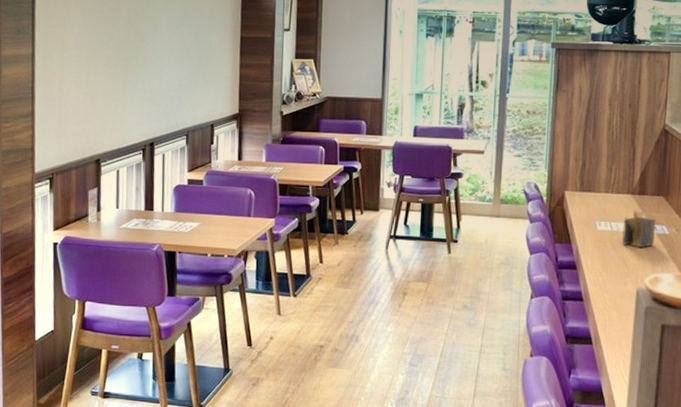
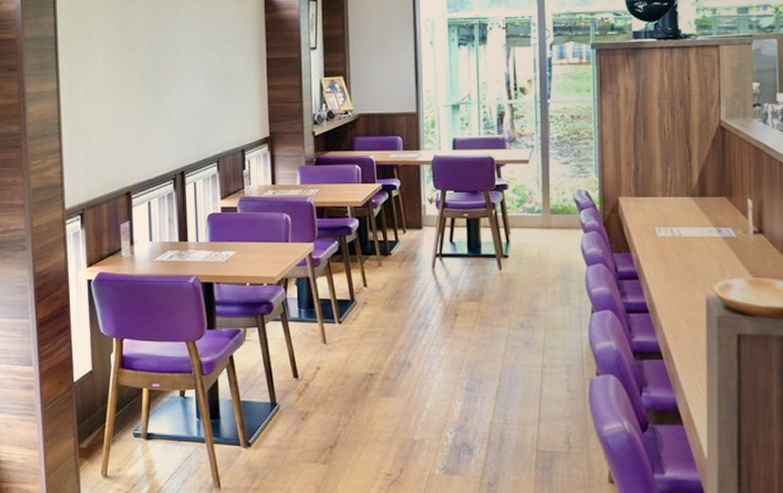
napkin holder: present [621,210,656,247] -> none [684,213,721,252]

